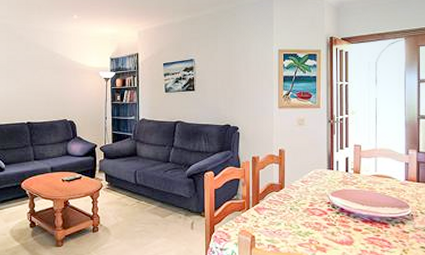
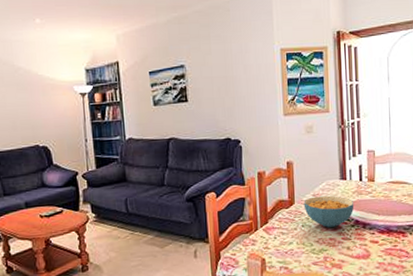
cereal bowl: none [293,183,340,212] -> present [303,195,354,228]

